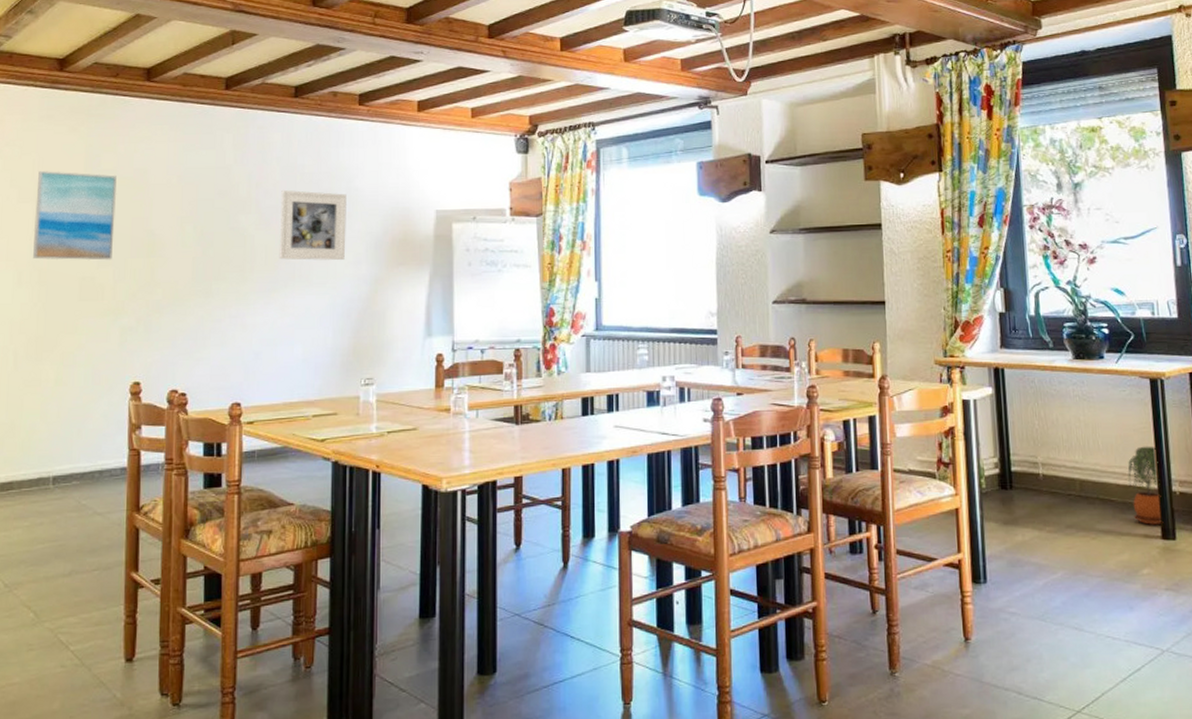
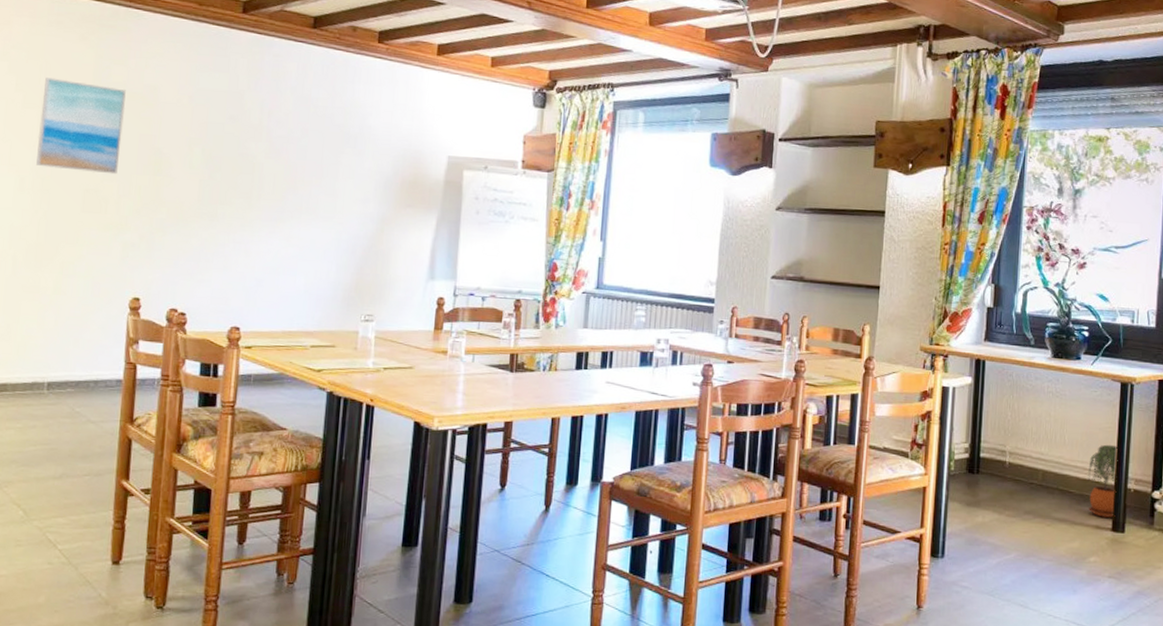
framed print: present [279,190,347,261] -> none [287,121,359,197]

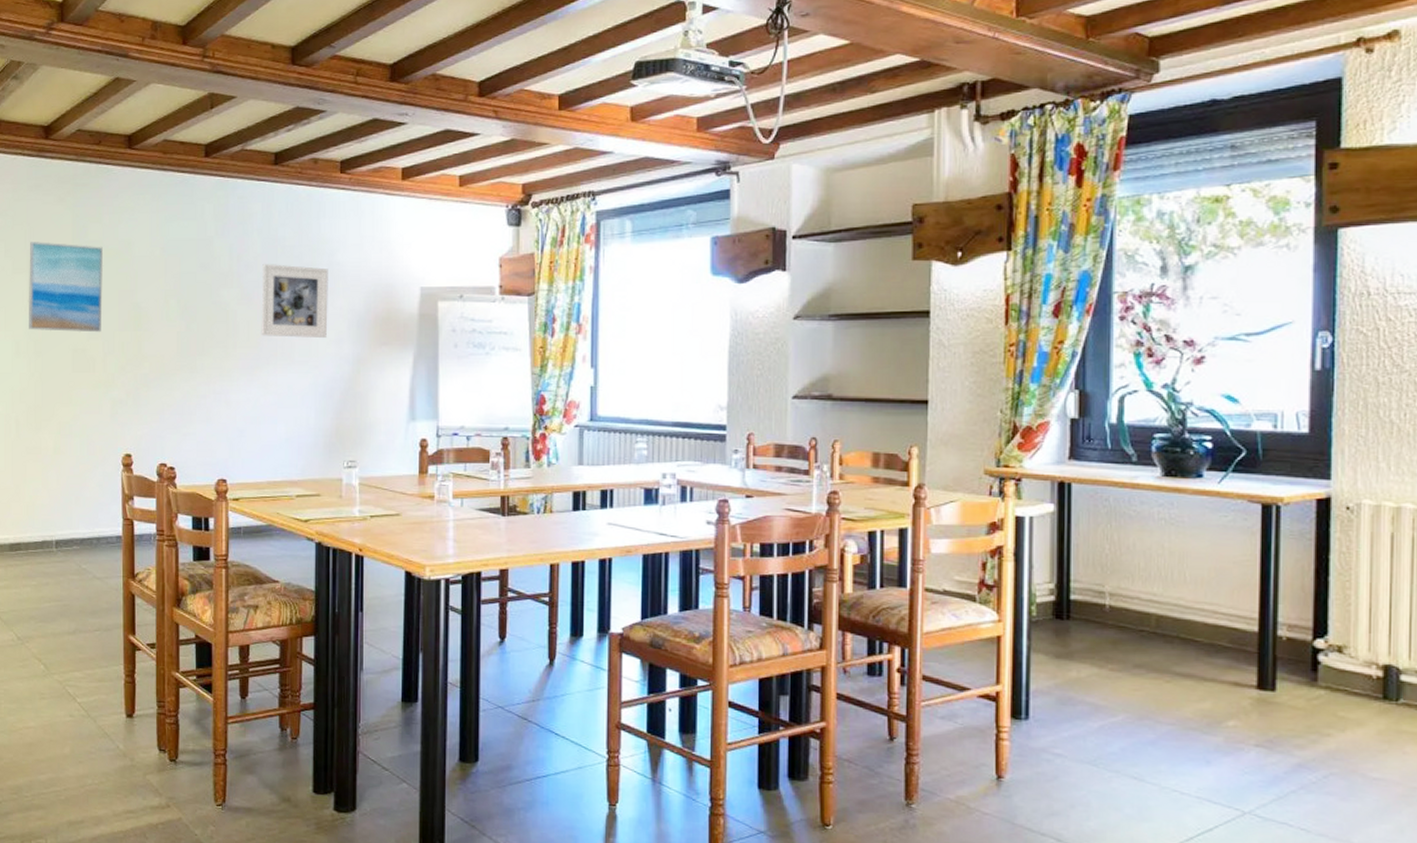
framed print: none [287,121,359,197] -> present [261,264,328,339]
potted plant: present [1088,444,1119,518] -> none [1220,581,1262,673]

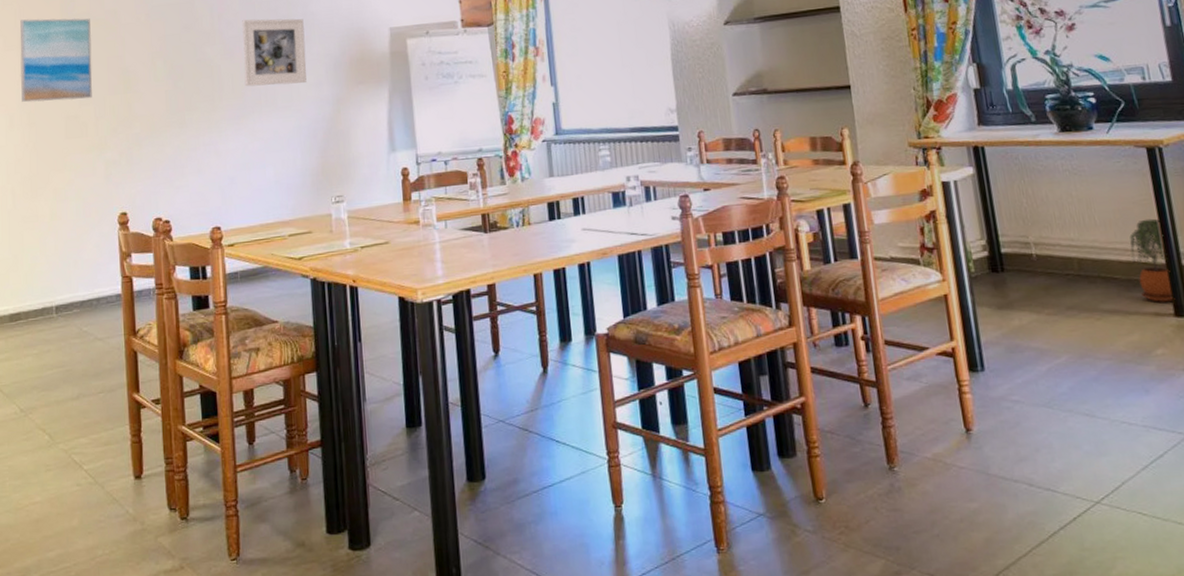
potted plant: none [1220,581,1262,673] -> present [1129,218,1175,302]

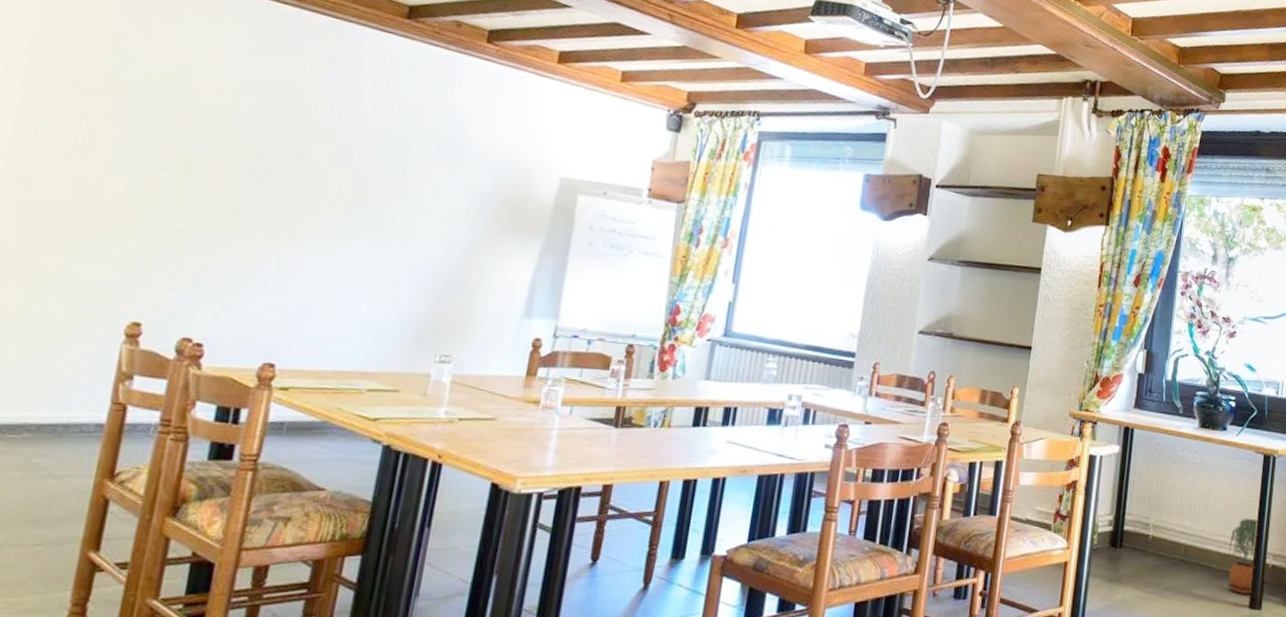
wall art: present [20,18,92,103] -> none [13,44,151,170]
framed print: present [242,18,307,87] -> none [355,123,454,217]

